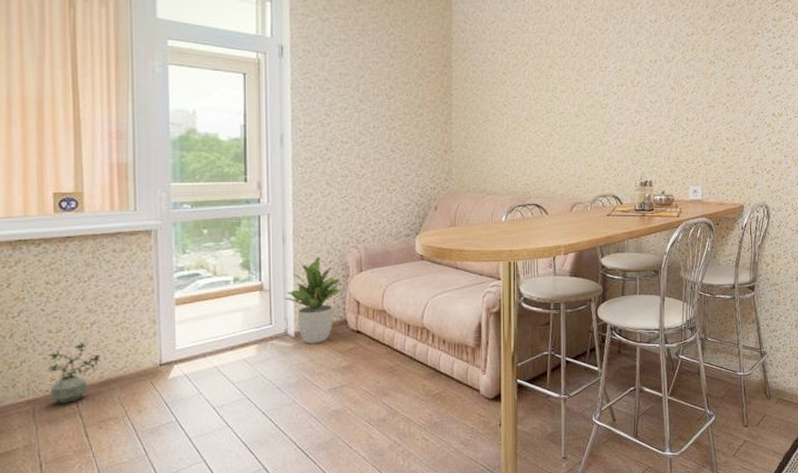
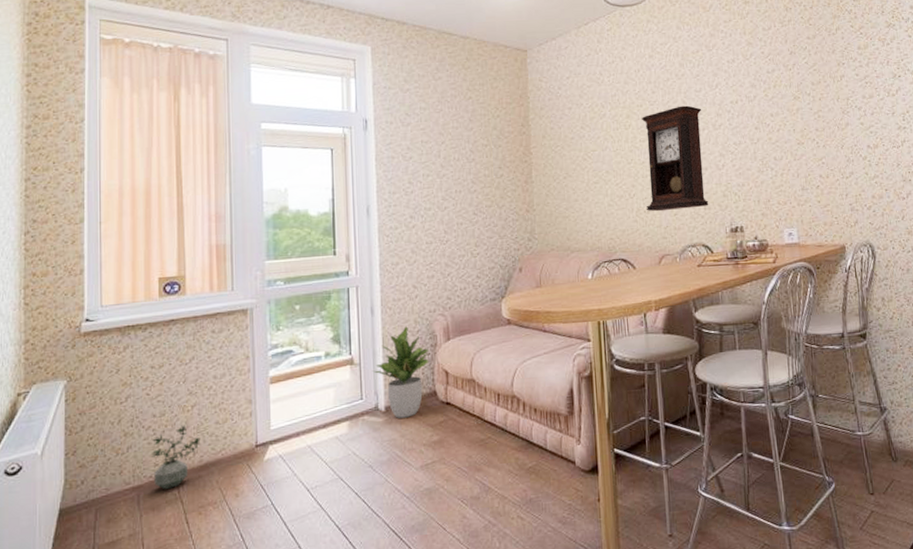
pendulum clock: none [562,60,622,161] -> present [642,105,709,212]

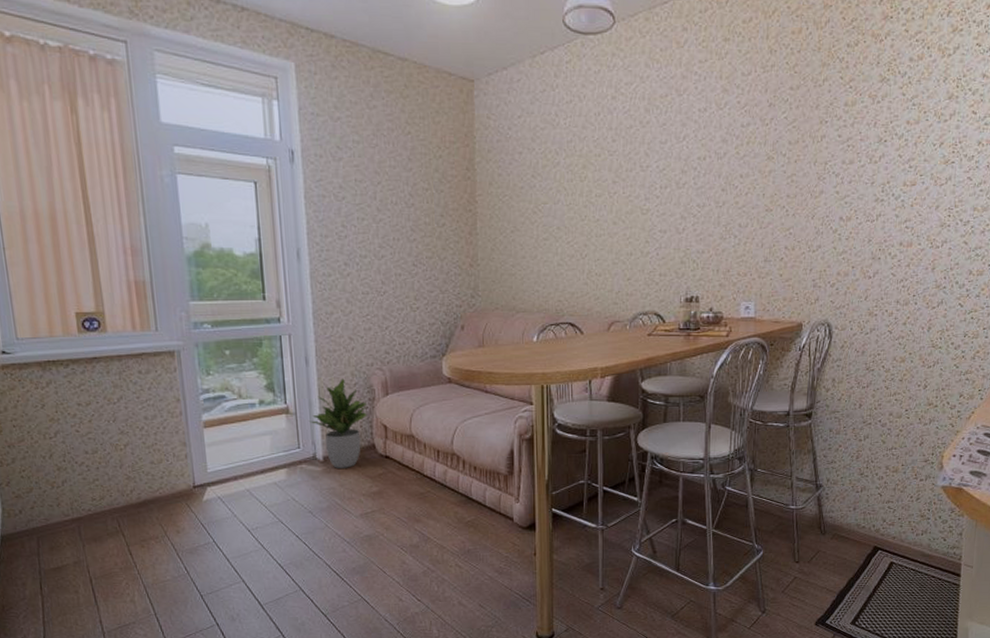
potted plant: present [151,425,200,490] -> none [87,463,137,523]
pendulum clock: present [642,105,709,212] -> none [599,158,666,275]

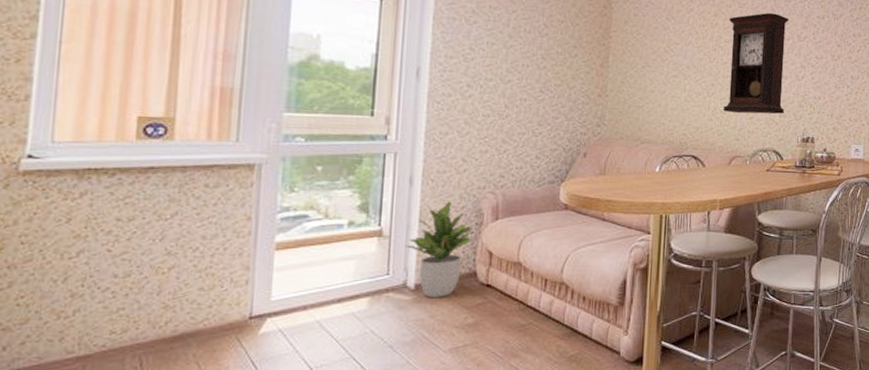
pendulum clock: none [599,158,666,275] -> present [723,12,790,114]

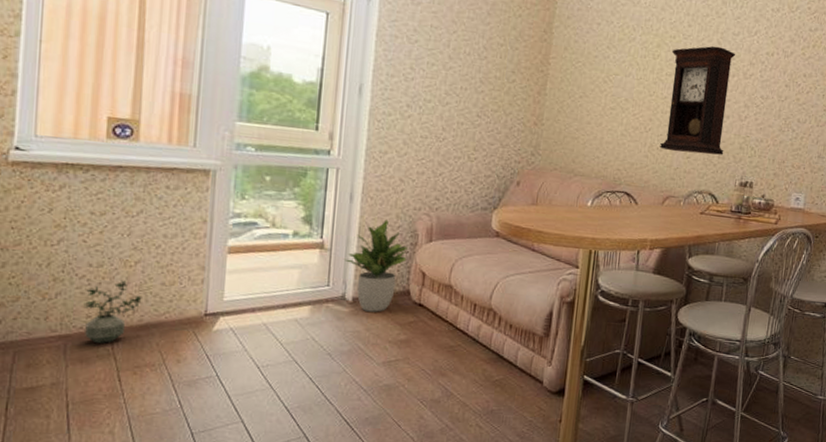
potted plant: none [107,289,177,362] -> present [83,280,142,344]

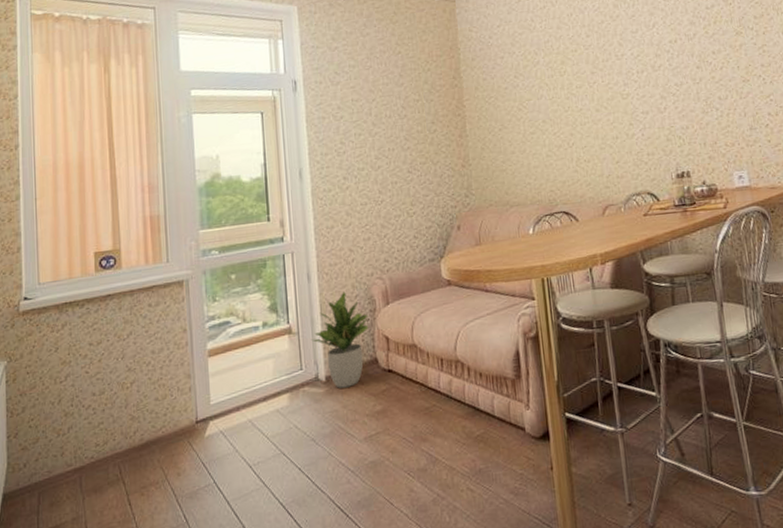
potted plant: present [83,280,142,344] -> none [92,403,140,471]
pendulum clock: present [660,46,736,155] -> none [577,47,652,160]

